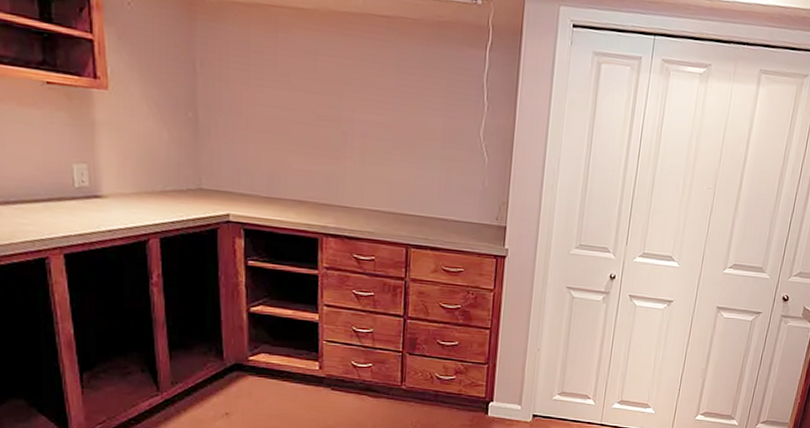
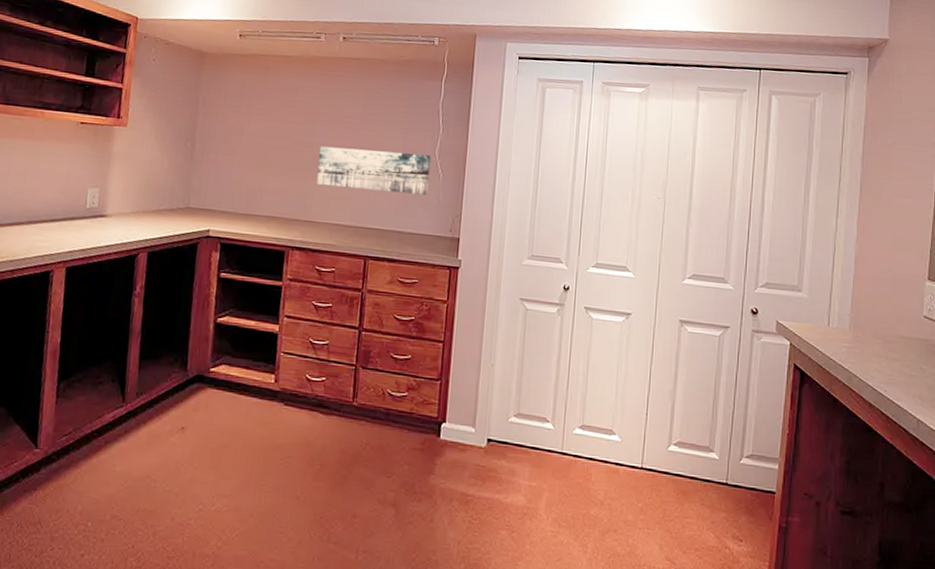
wall art: none [347,121,475,181] -> present [316,146,431,195]

